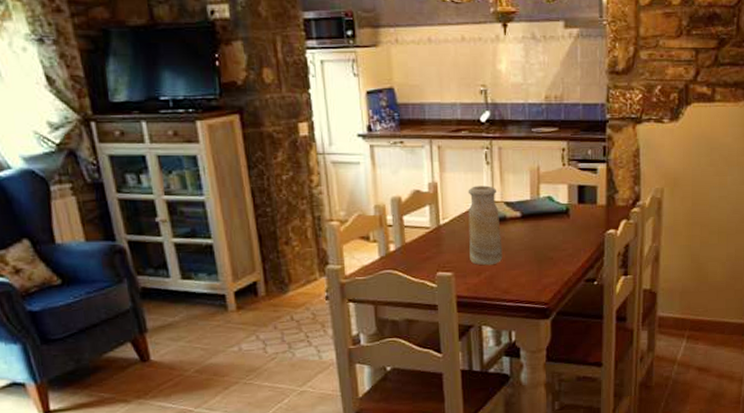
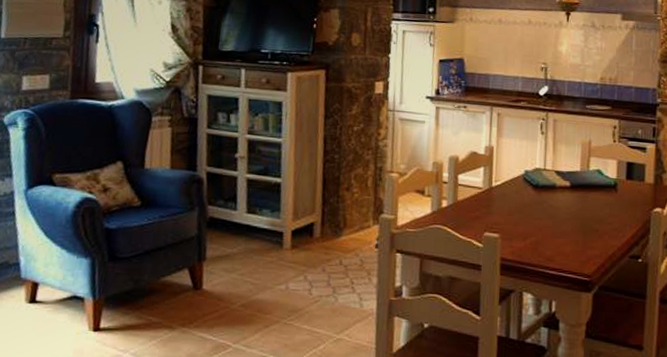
vase: present [468,185,503,266] -> none [517,153,550,231]

